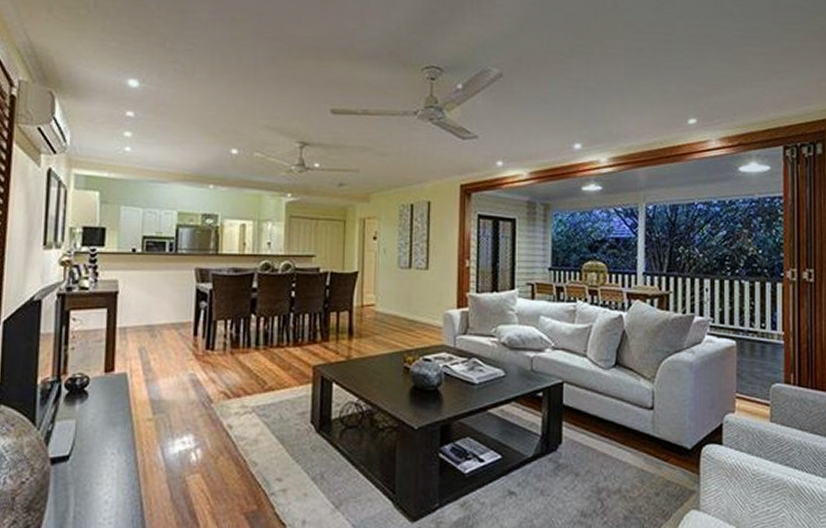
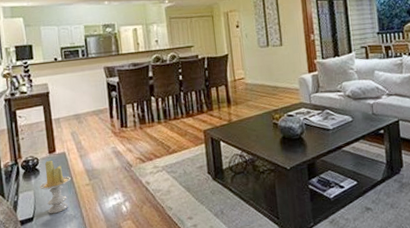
candle: none [85,381,129,454] -> present [39,160,71,214]

